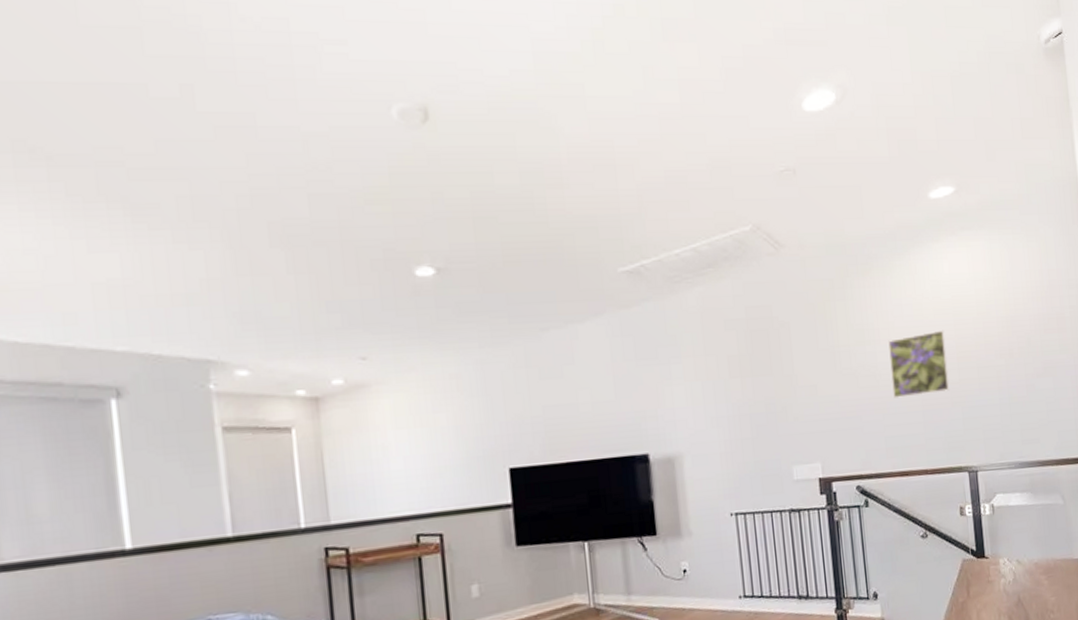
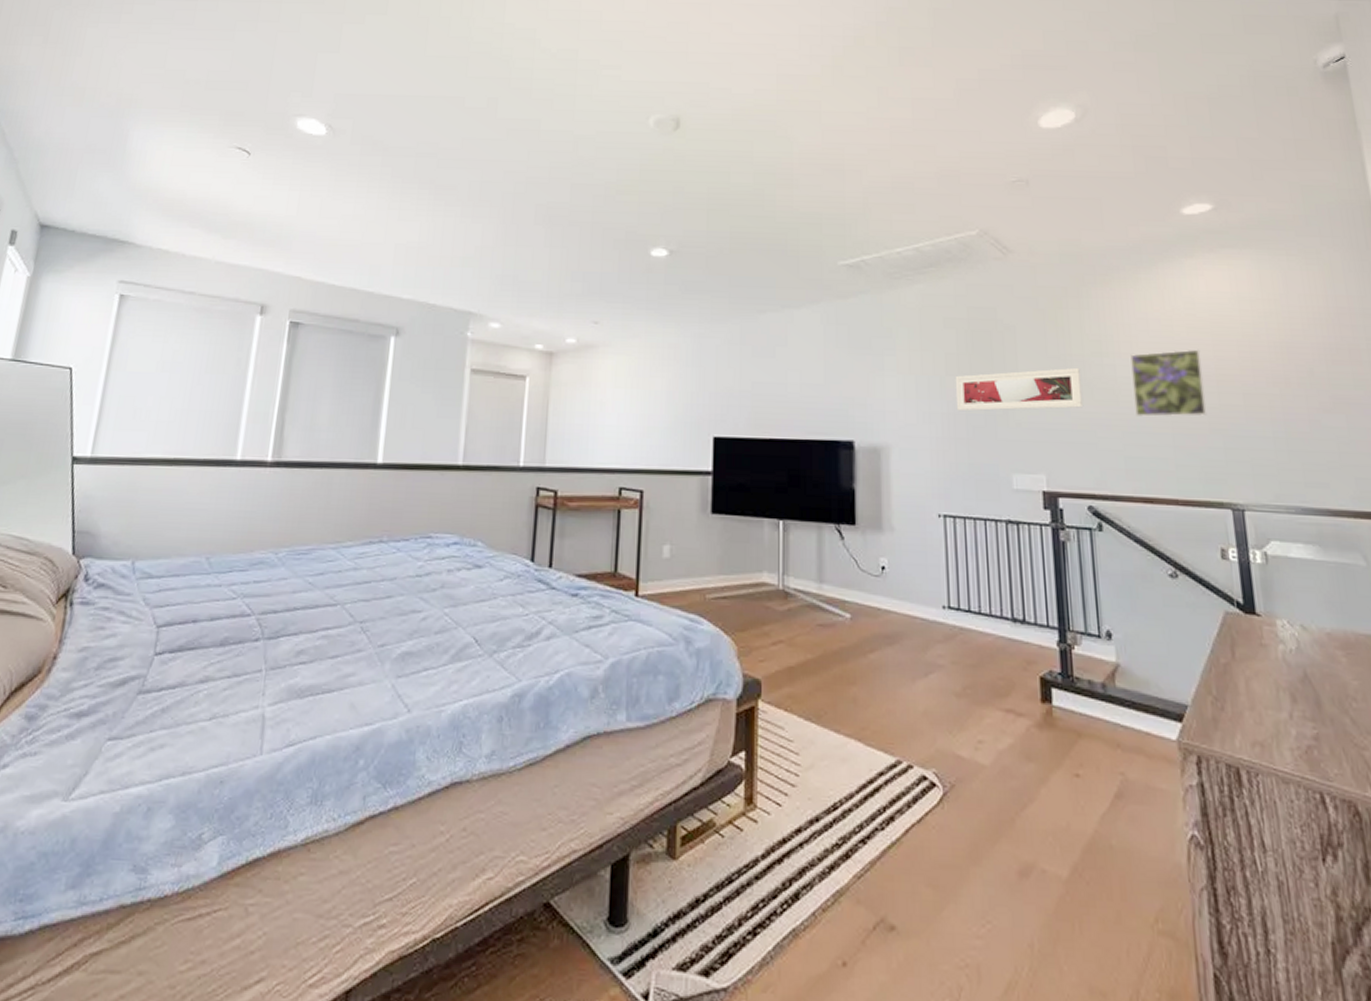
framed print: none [737,357,851,412] -> present [955,367,1084,412]

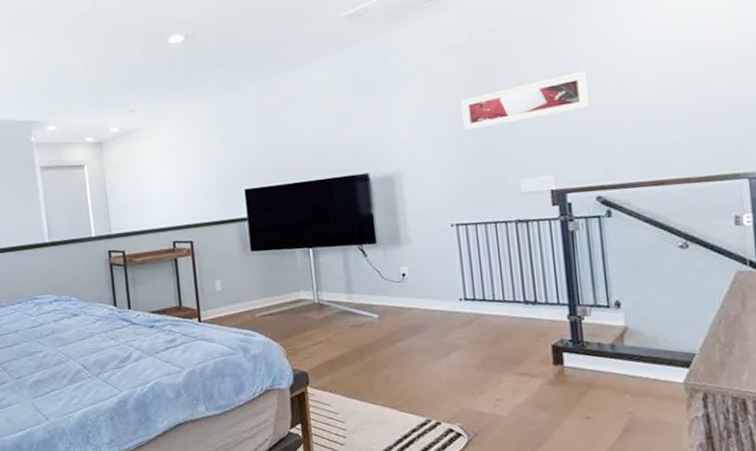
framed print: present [1130,349,1208,417] -> none [641,28,725,106]

